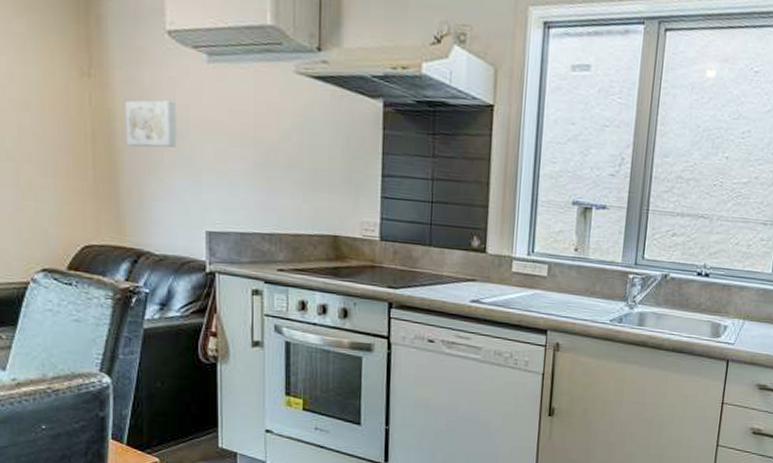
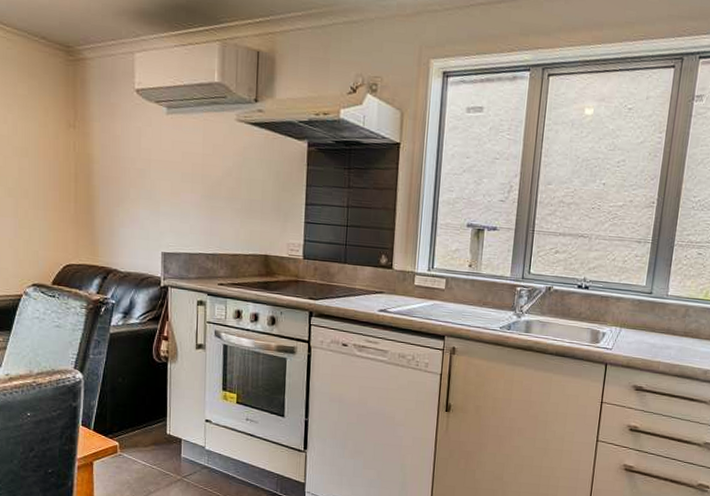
wall art: present [125,100,176,148] -> none [101,145,141,184]

